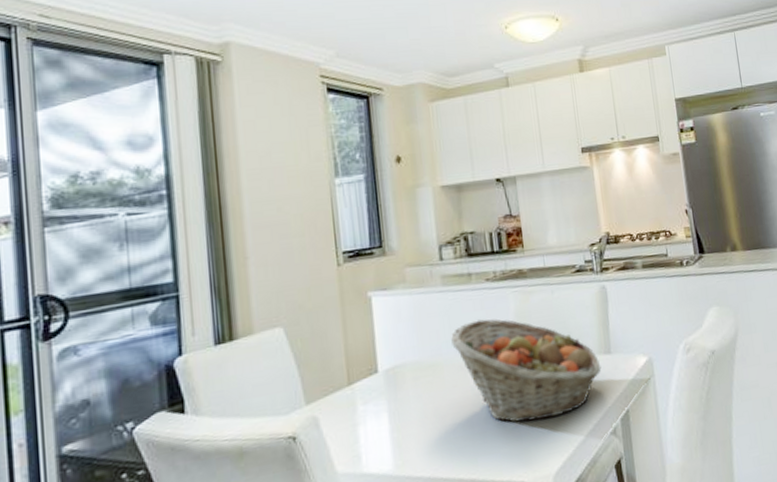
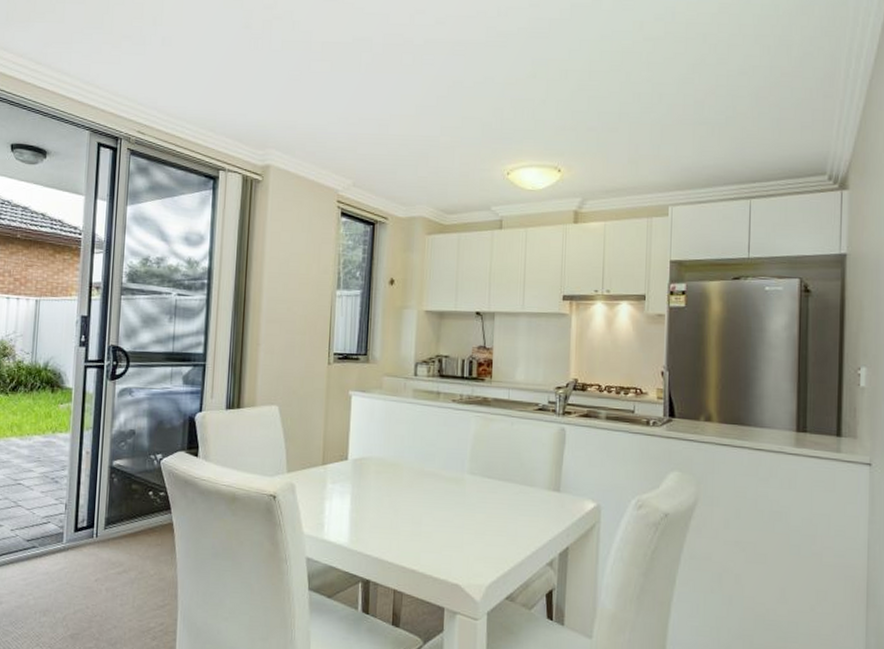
fruit basket: present [451,318,602,422] -> none [413,434,548,536]

